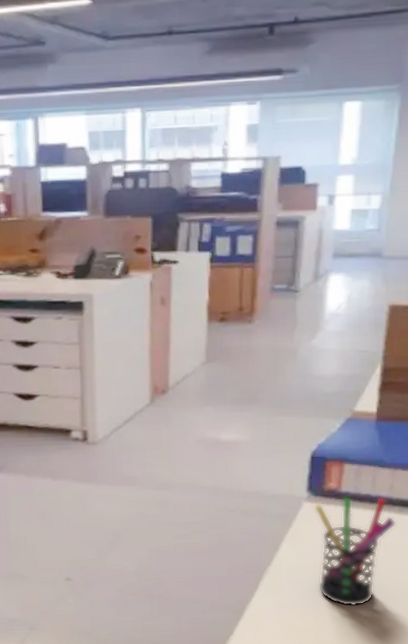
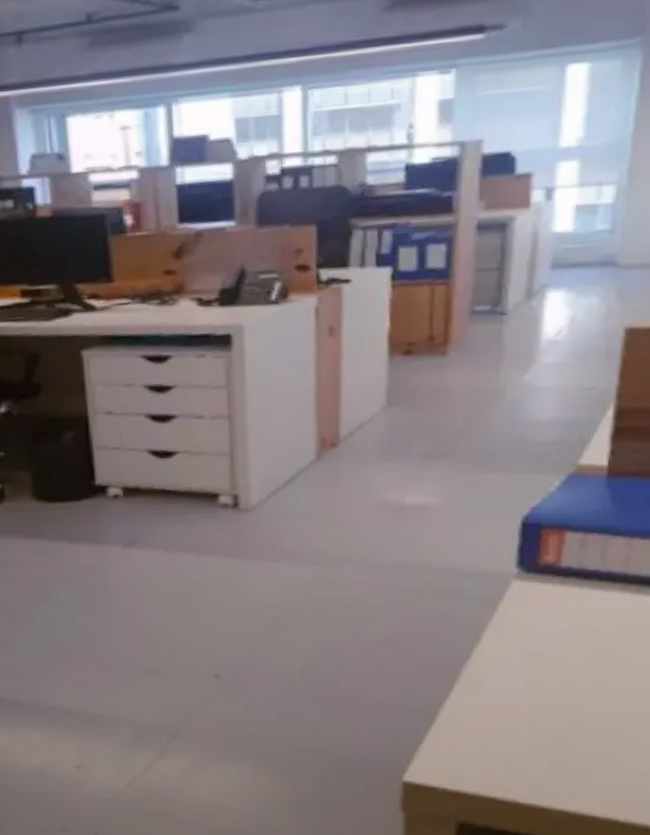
pen holder: present [313,496,396,607] -> none [525,572,633,710]

